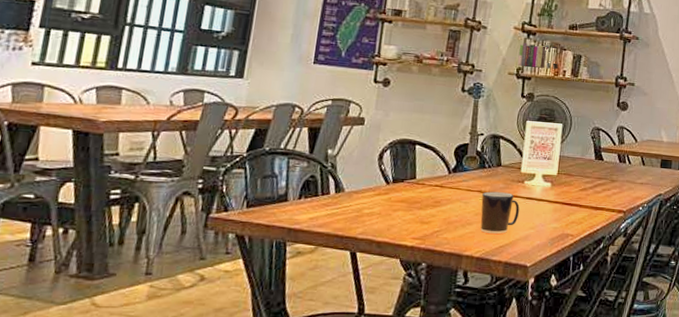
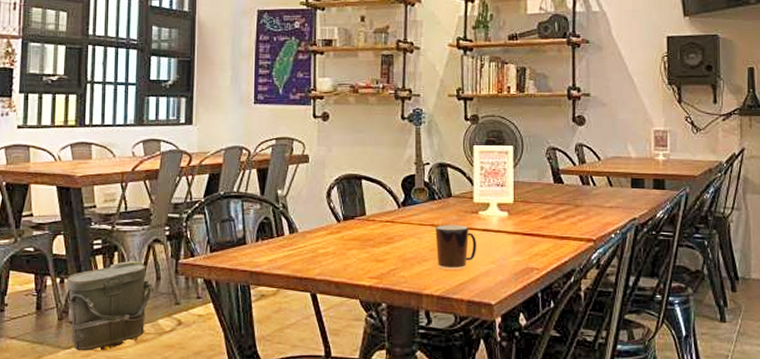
bag: none [69,213,177,307] -> present [67,261,154,351]
books: present [517,42,559,70] -> none [456,60,502,86]

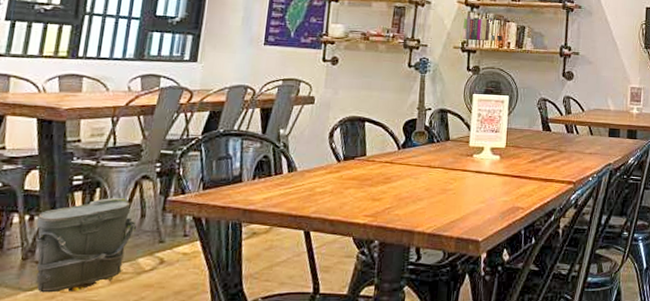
mug: present [435,225,476,271] -> none [431,166,469,210]
books: none [456,60,502,86] -> present [462,16,503,42]

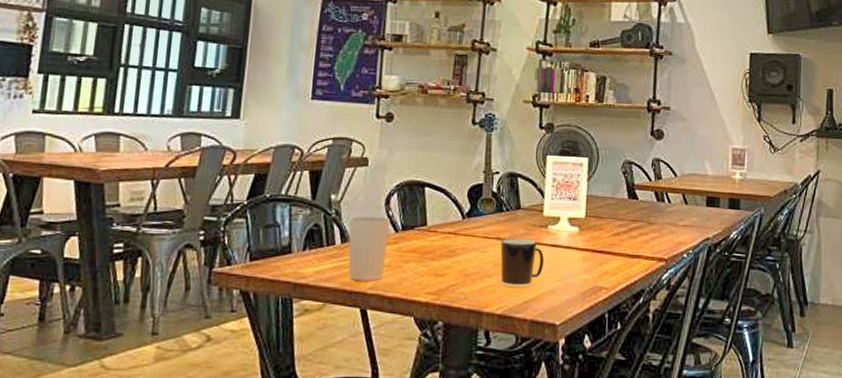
bag: present [35,198,137,293] -> none [77,268,182,370]
cup: none [294,148,333,206] -> present [348,215,390,281]
mug: none [431,166,469,210] -> present [500,238,544,289]

